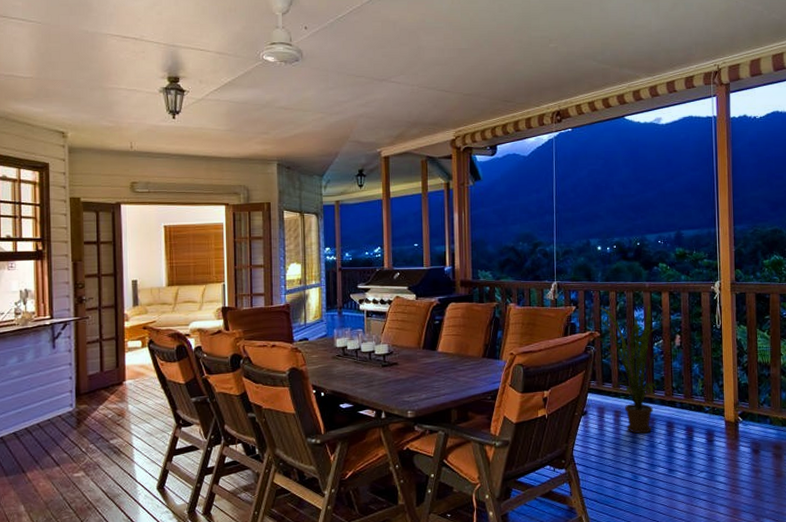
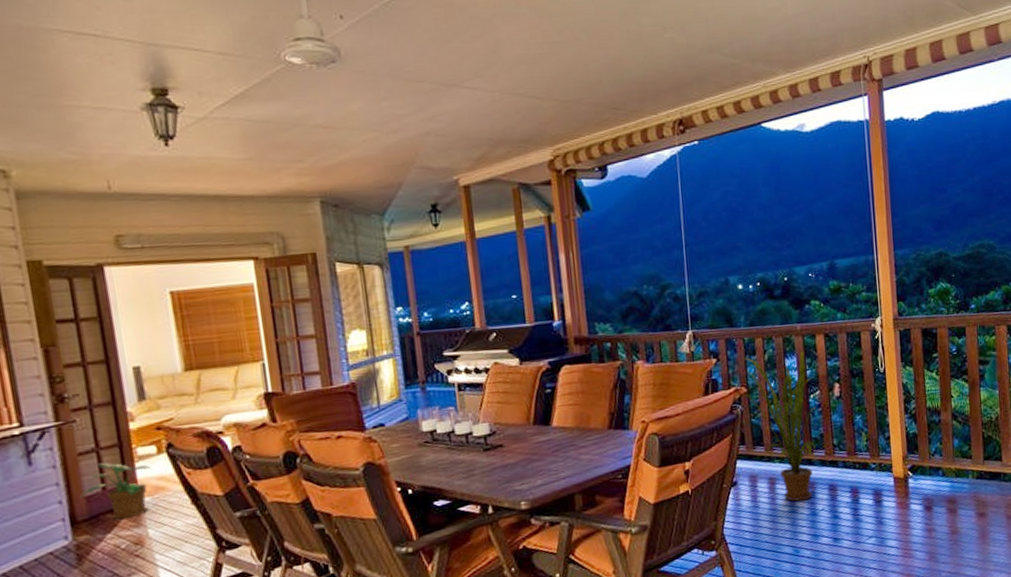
potted plant: none [85,351,136,395] -> present [80,463,151,520]

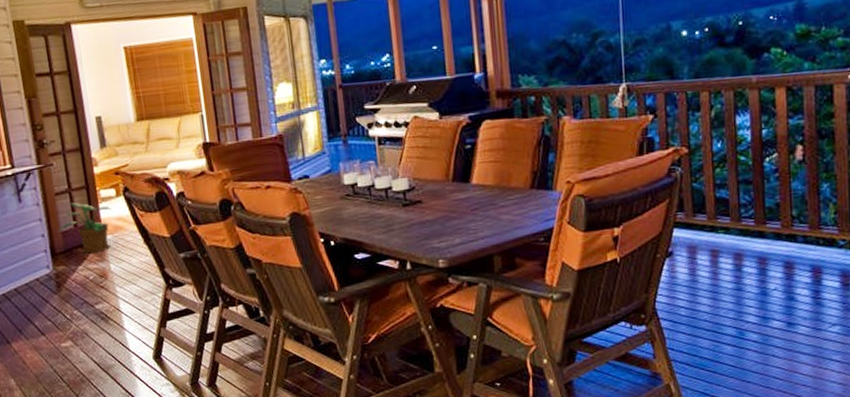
house plant: present [742,349,816,502] -> none [683,105,772,279]

